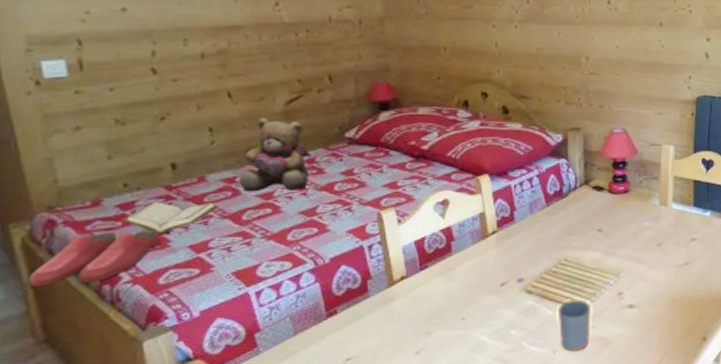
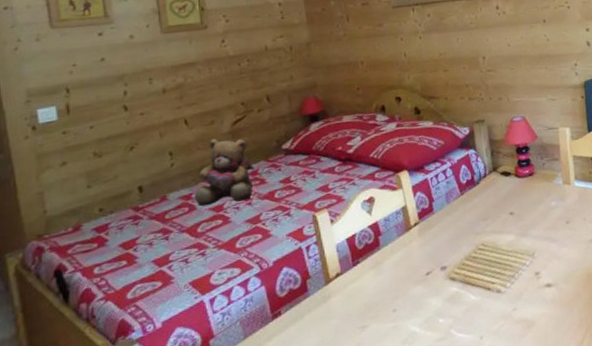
slippers: present [29,230,160,288] -> none [20,248,129,311]
book: present [122,201,219,236] -> none [97,219,178,253]
mug: present [559,300,591,351] -> none [481,283,514,336]

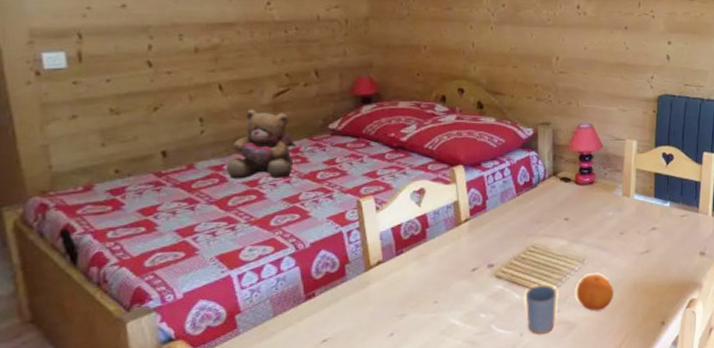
mug: none [481,283,514,336] -> present [526,285,556,334]
fruit: none [530,267,568,306] -> present [576,274,613,311]

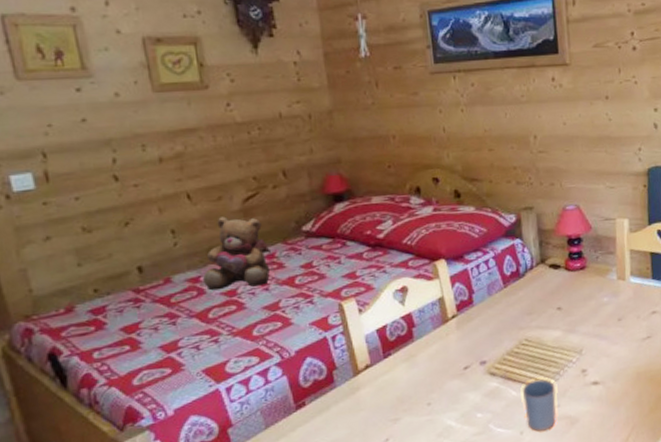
fruit: present [576,274,613,311] -> none [575,364,616,404]

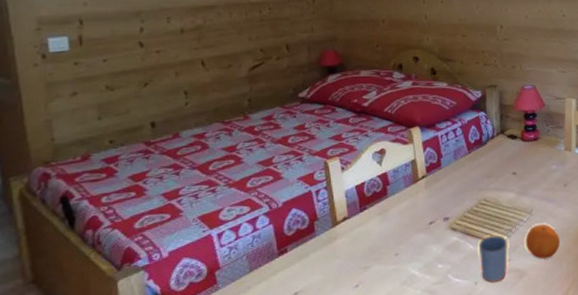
teddy bear: present [203,216,272,291] -> none [208,82,271,146]
fruit: none [575,364,616,404] -> present [525,224,560,259]

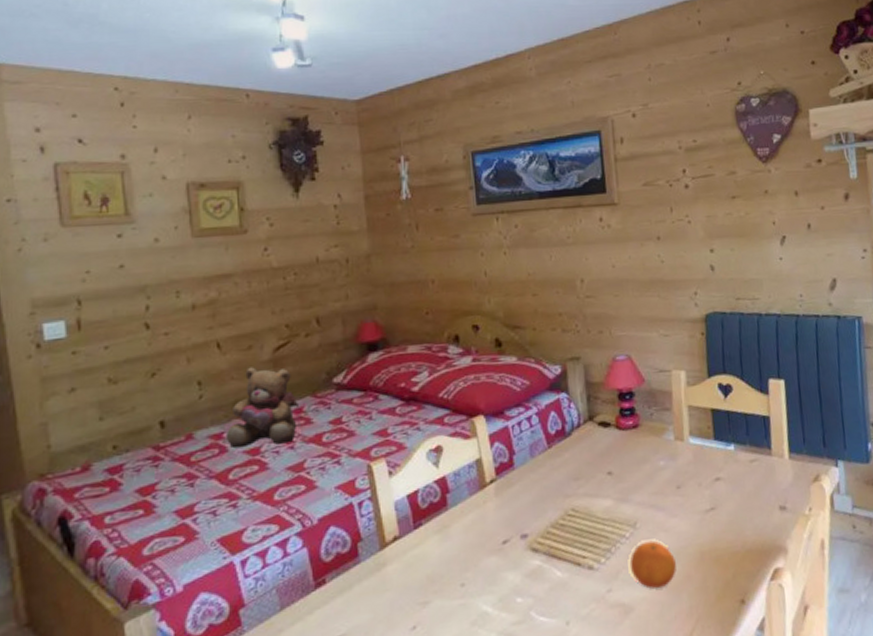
teddy bear: none [208,82,271,146] -> present [227,367,300,449]
mug: present [479,235,508,282] -> none [569,557,608,622]

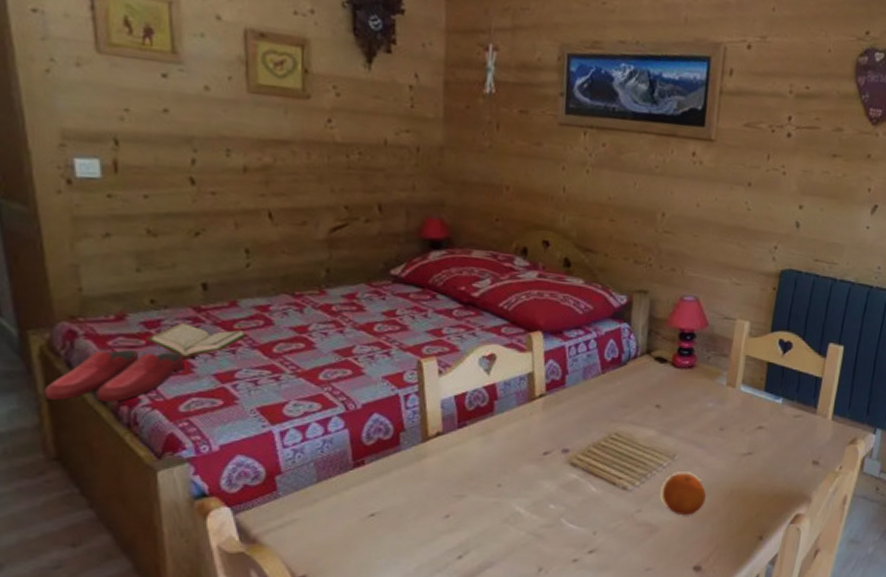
slippers: none [17,494,146,564] -> present [45,350,184,402]
book: none [110,462,206,501] -> present [146,322,249,360]
teddy bear: present [227,367,300,449] -> none [273,243,353,327]

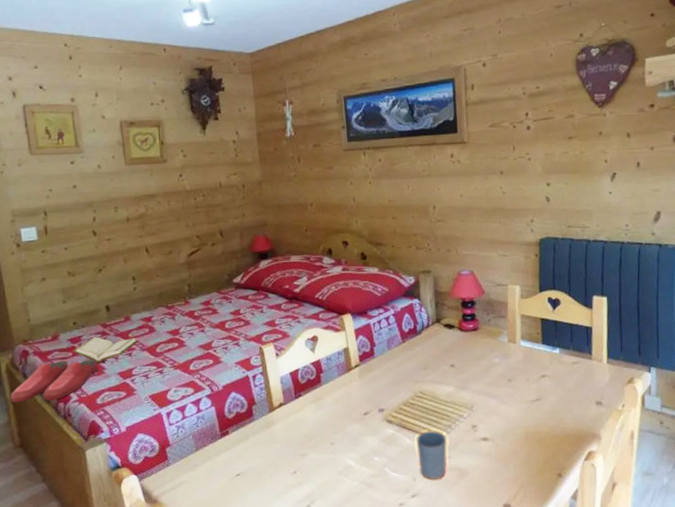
mug: none [602,479,639,534] -> present [417,431,447,480]
fruit: present [662,473,706,515] -> none [466,421,505,459]

